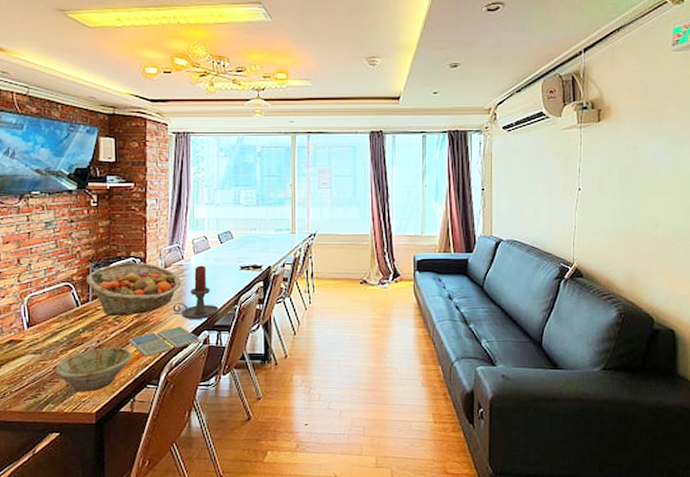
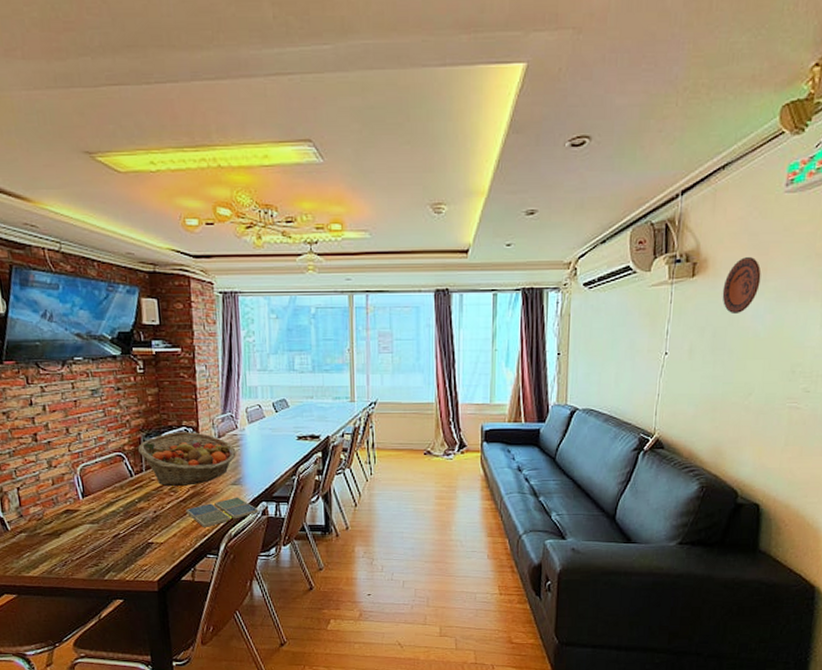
bowl: present [55,347,132,392] -> none [113,517,190,561]
candle holder: present [172,265,219,319] -> none [228,435,277,490]
decorative plate: none [625,105,658,155] -> present [722,257,761,315]

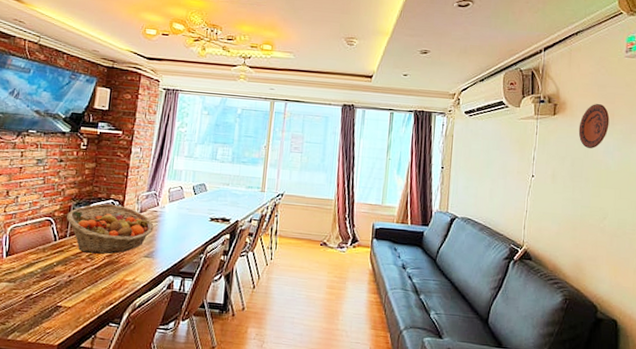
drink coaster: present [186,497,259,527] -> none [98,269,165,296]

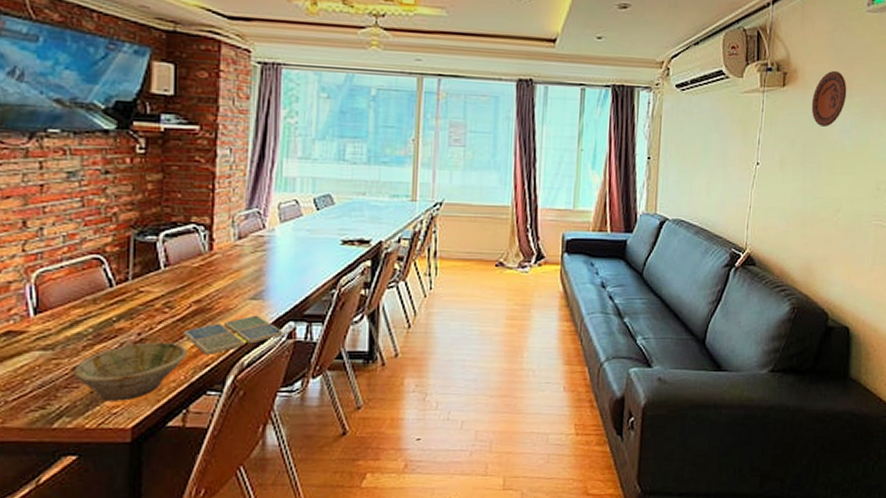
bowl: none [25,282,99,325] -> present [74,342,187,401]
fruit basket: present [67,204,154,254] -> none [126,230,261,301]
drink coaster: none [98,269,165,296] -> present [183,315,284,355]

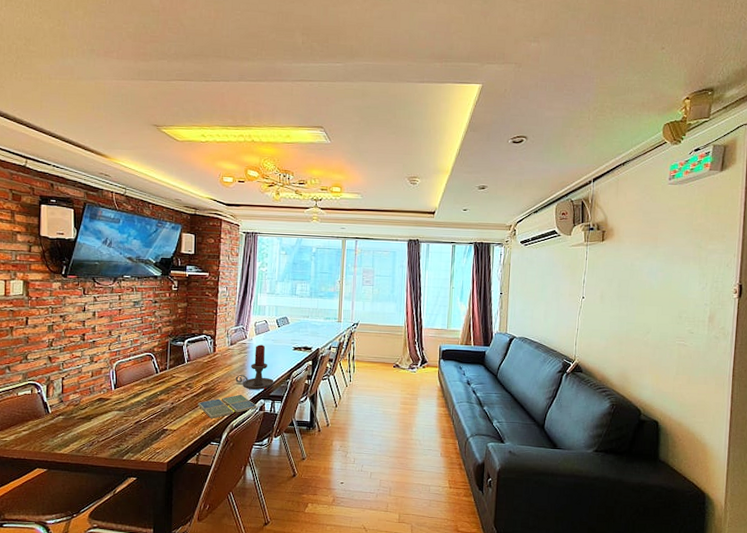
bowl: present [74,342,187,401] -> none [135,408,200,445]
candle holder: none [247,237,311,307] -> present [235,345,274,390]
decorative plate: present [811,71,847,128] -> none [625,229,653,271]

